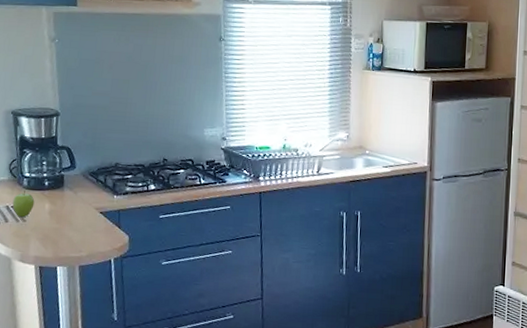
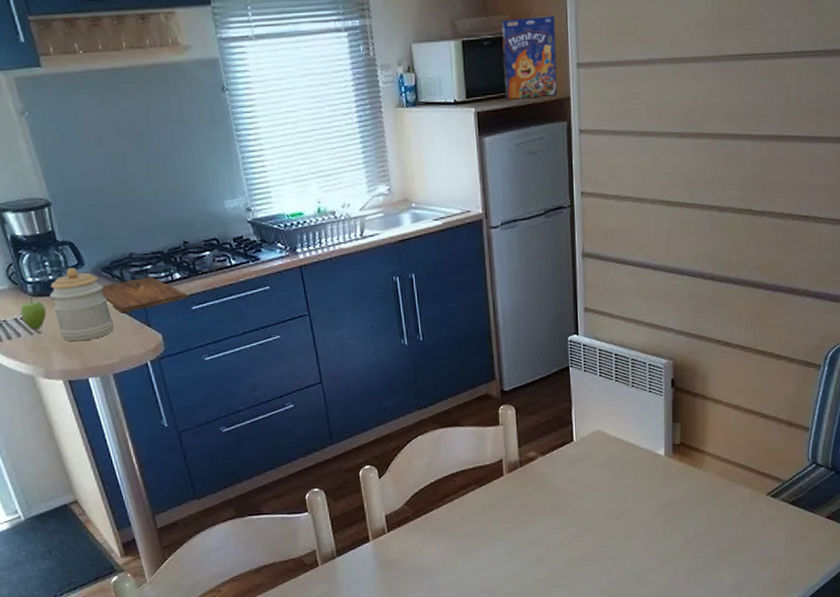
jar: none [40,169,90,233] -> present [49,267,114,342]
cutting board: none [85,184,157,214] -> present [101,276,187,313]
cereal box: none [459,10,507,75] -> present [502,16,557,100]

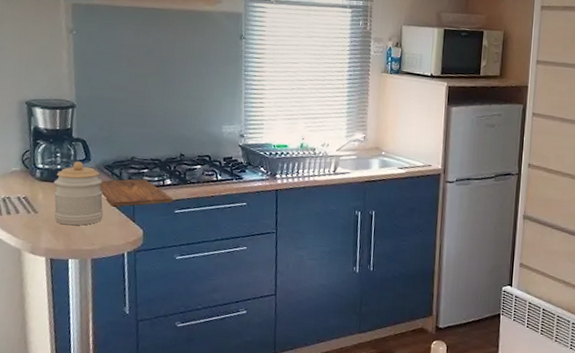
fruit: present [20,298,47,329] -> none [24,182,48,209]
cereal box: present [502,16,557,100] -> none [474,18,522,83]

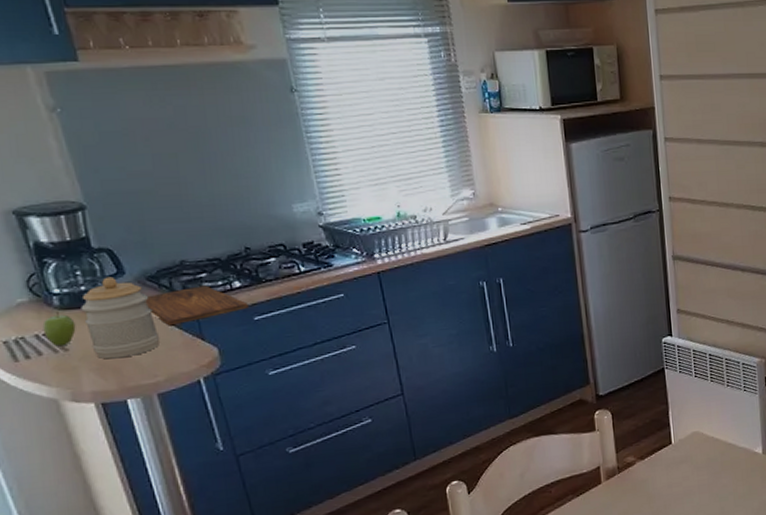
fruit: none [24,182,48,209] -> present [42,312,76,347]

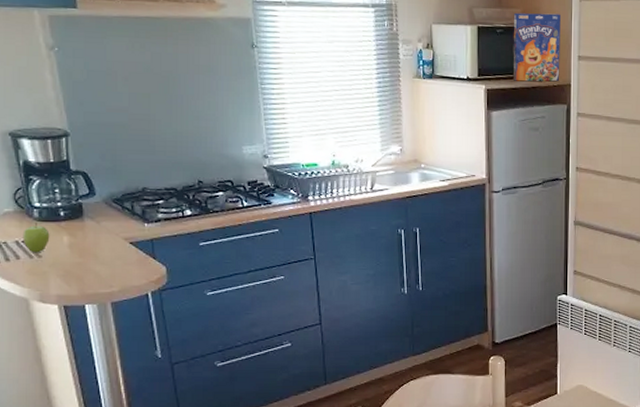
jar: present [80,276,160,359] -> none [56,196,119,268]
cutting board: present [145,285,248,326] -> none [109,211,196,244]
cereal box: none [585,31,641,108] -> present [514,12,560,82]

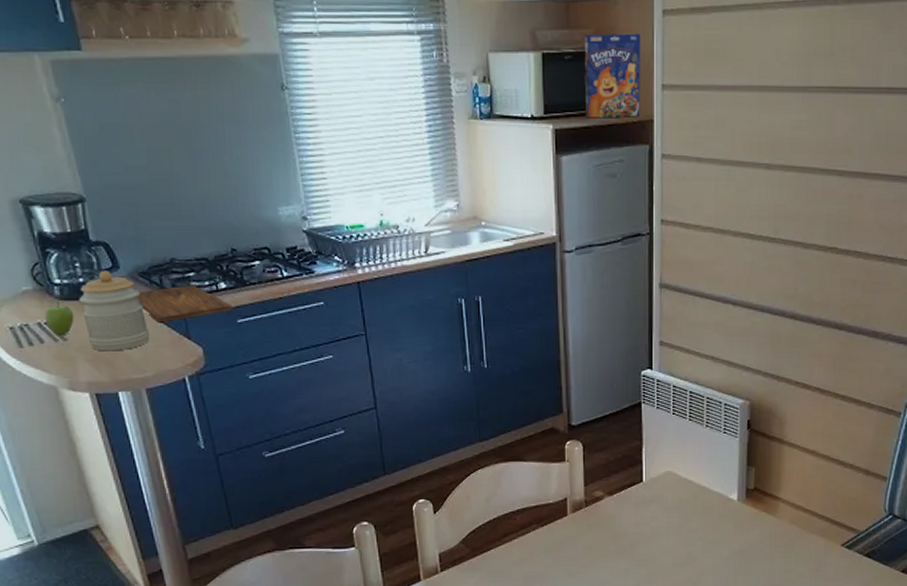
jar: none [56,196,119,268] -> present [79,270,150,351]
cutting board: none [109,211,196,244] -> present [137,285,232,323]

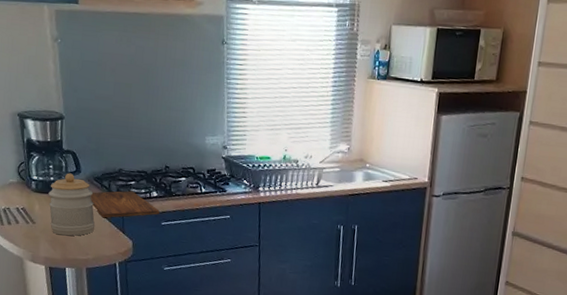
fruit: present [44,302,74,336] -> none [22,193,43,220]
cereal box: present [585,33,640,119] -> none [468,15,525,88]

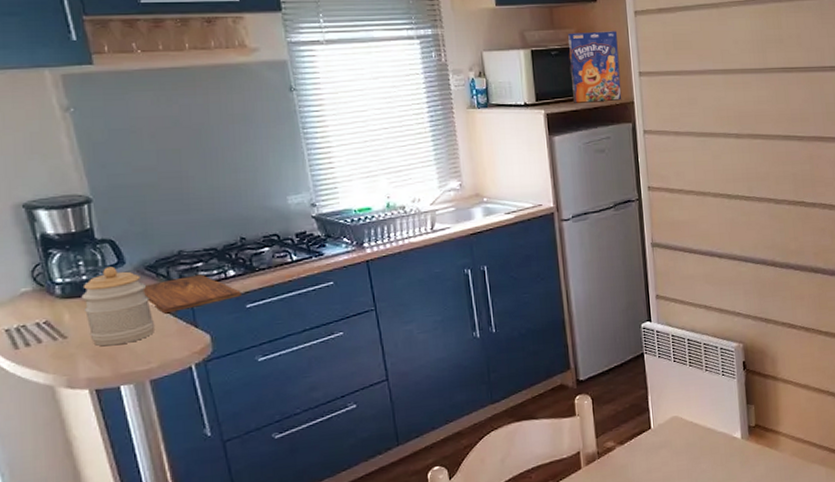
cereal box: none [468,15,525,88] -> present [568,31,621,103]

